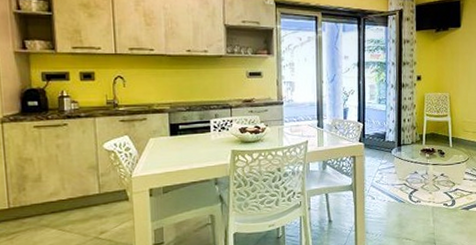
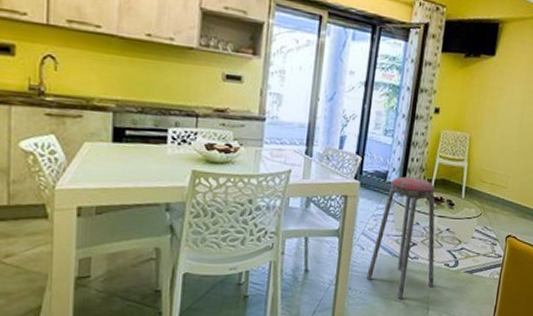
music stool: none [380,134,437,237] -> present [366,176,436,299]

